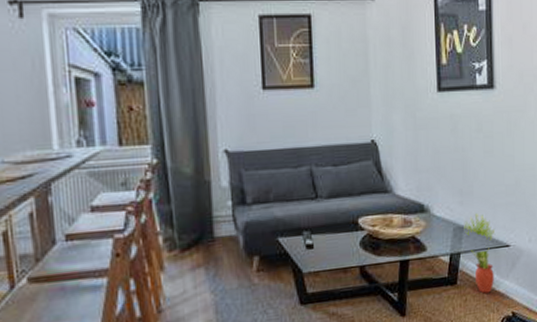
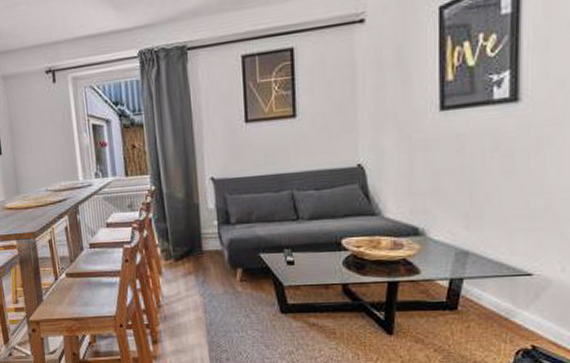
potted plant: present [464,214,494,294] -> none [469,239,511,322]

